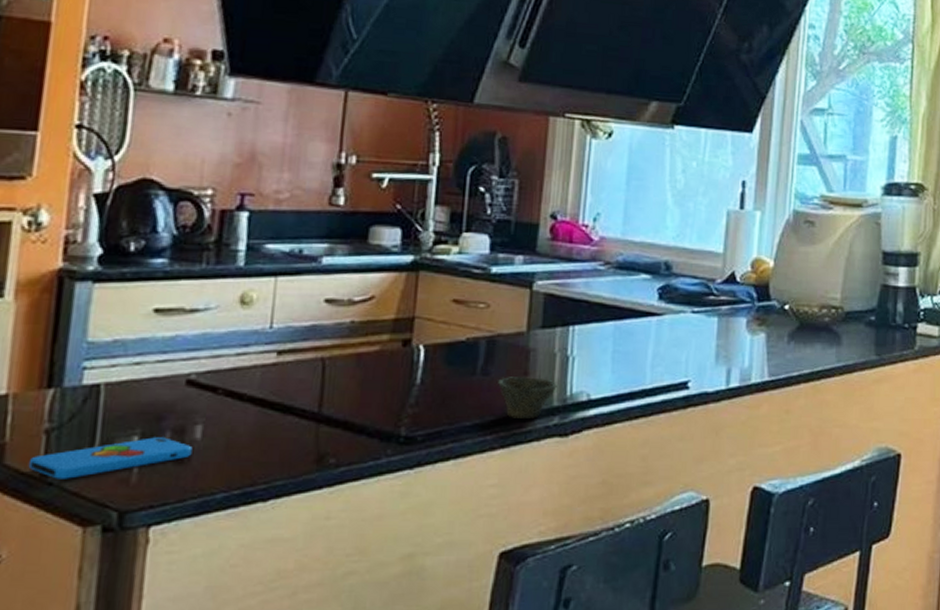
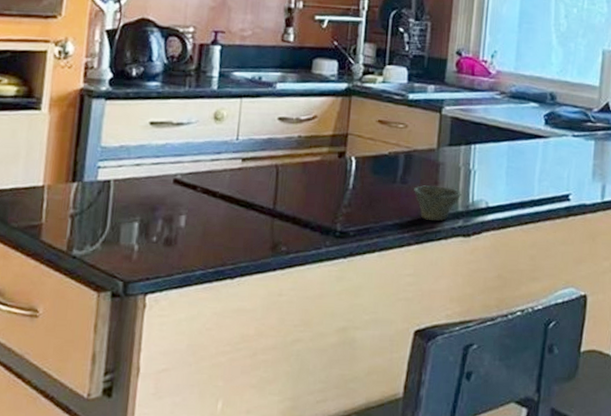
smartphone: present [28,437,193,479] -> none [58,224,178,254]

